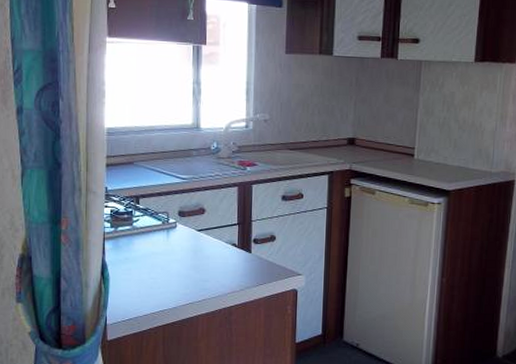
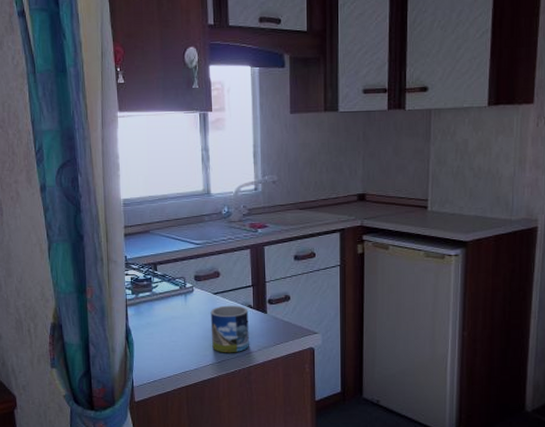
mug: none [192,243,233,292] -> present [210,305,249,353]

